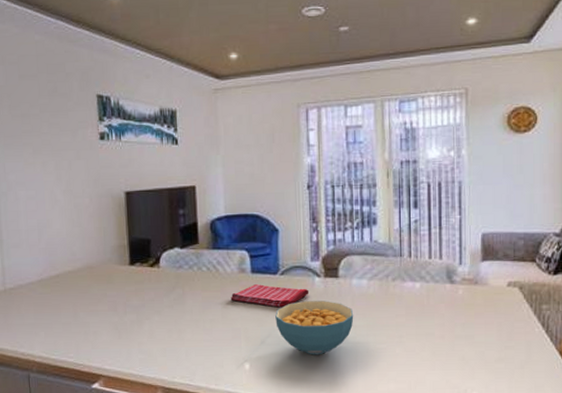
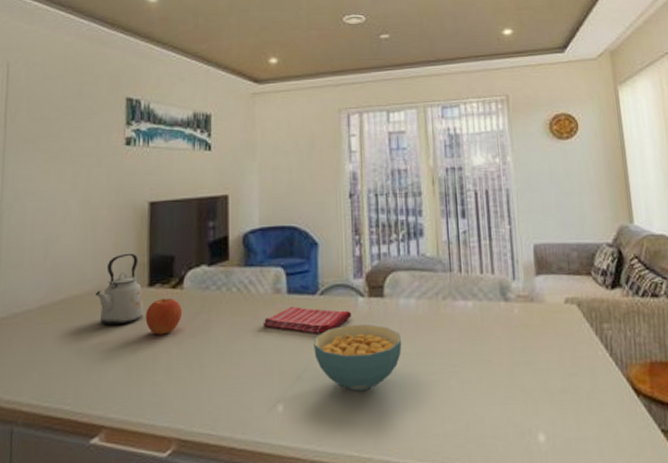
kettle: none [84,236,128,297] -> present [95,253,144,326]
fruit: none [129,274,161,305] -> present [145,297,183,335]

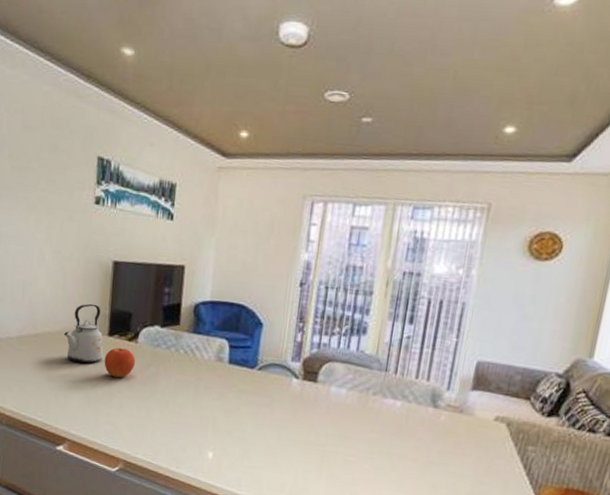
dish towel: present [263,307,352,334] -> none [203,375,285,403]
cereal bowl: present [314,324,402,392] -> none [245,400,327,457]

